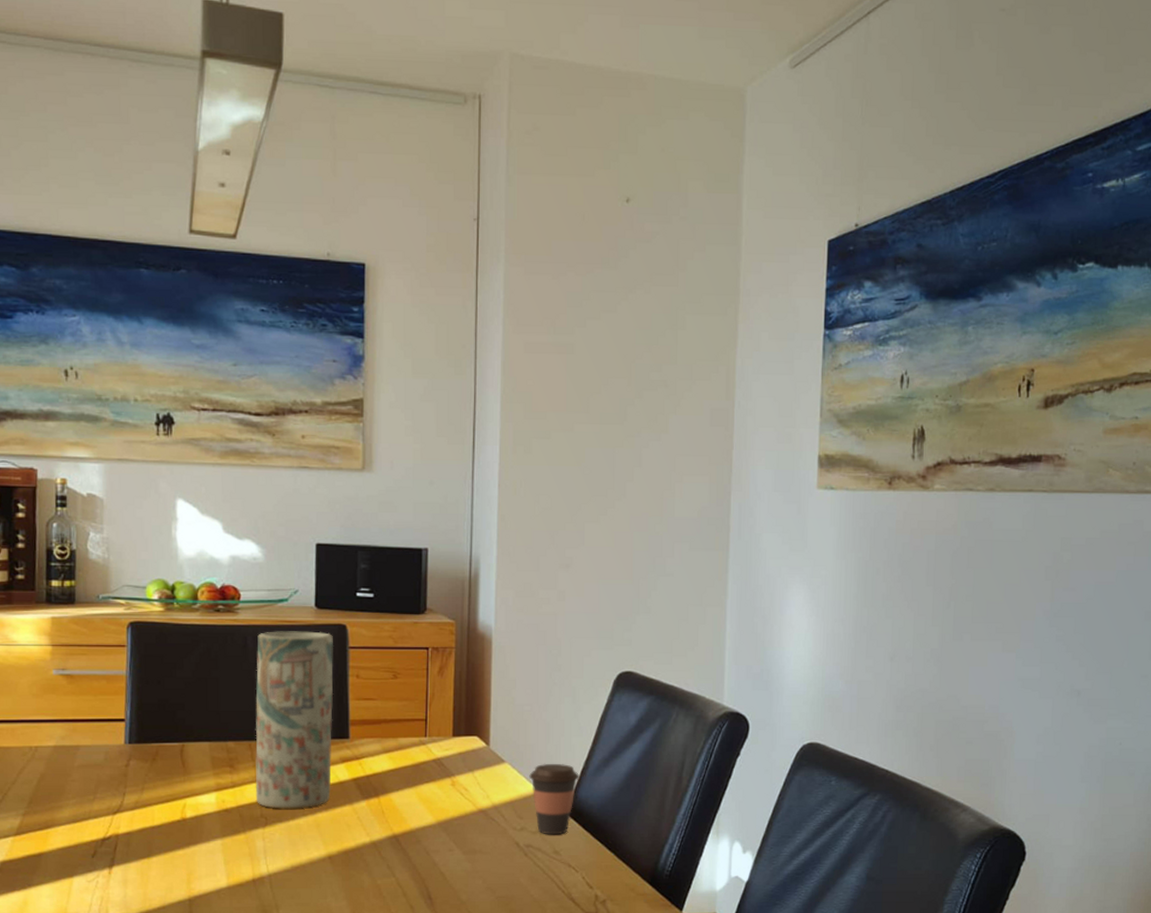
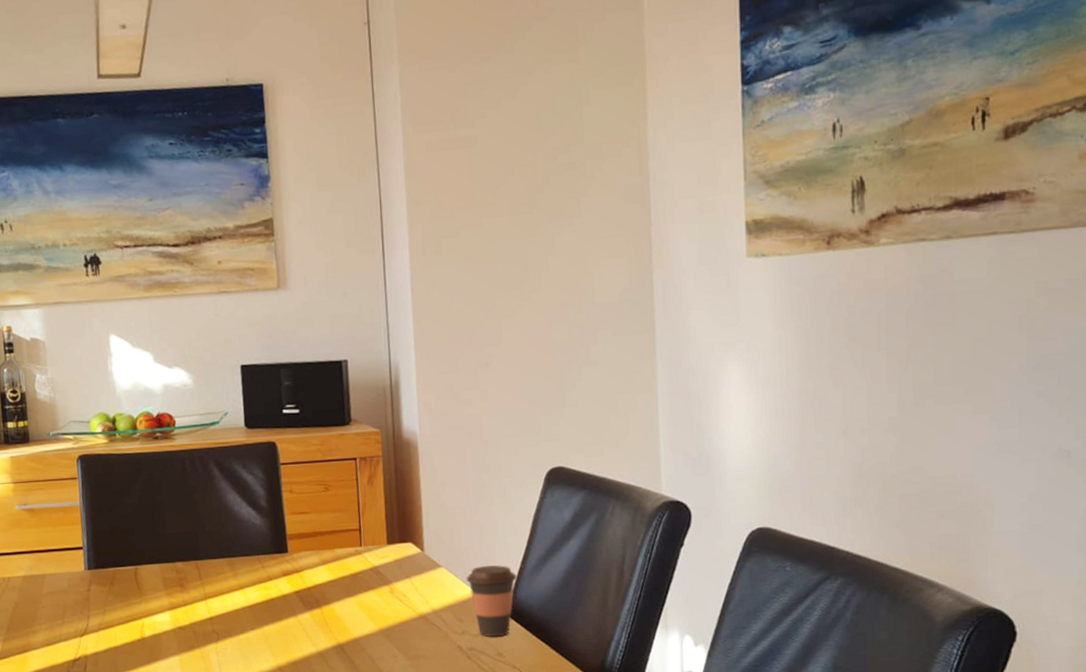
vase: present [255,631,334,809] -> none [194,450,276,624]

